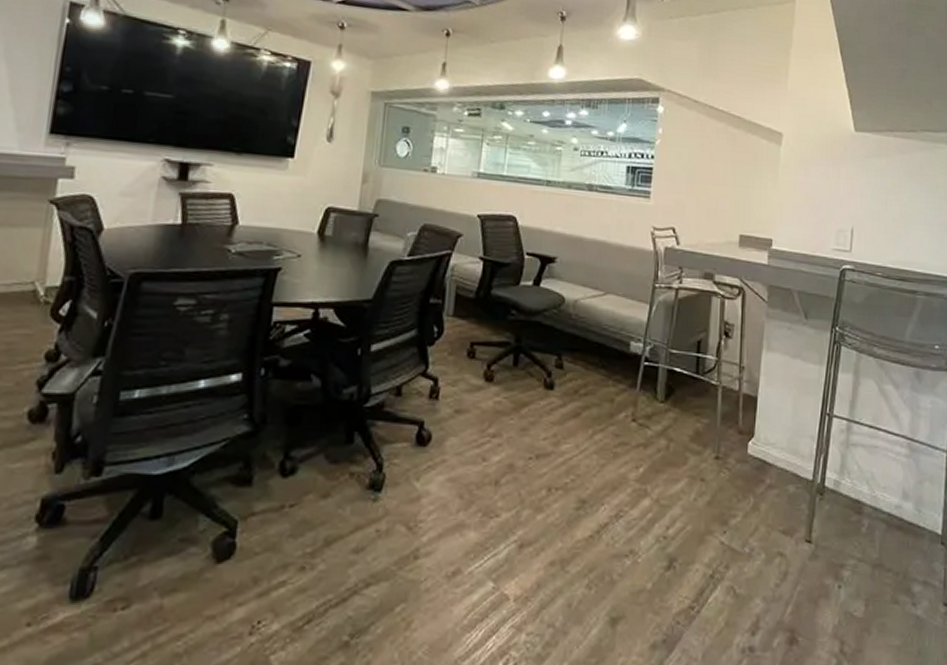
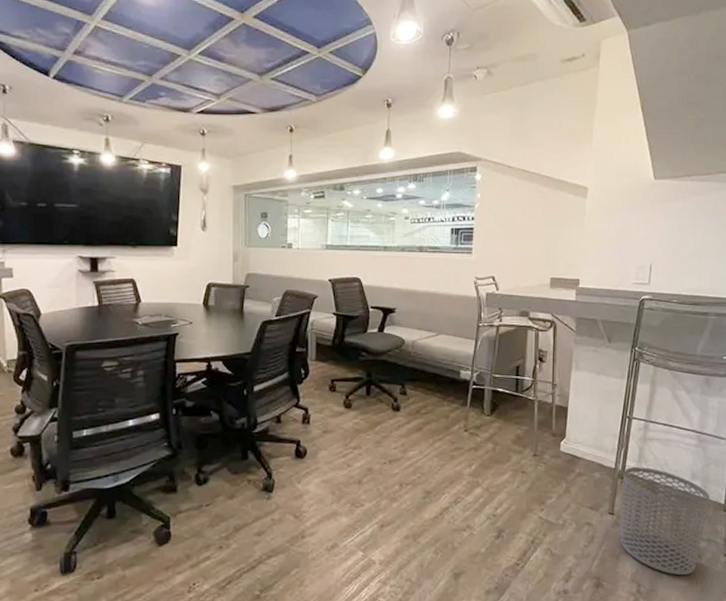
waste bin: none [819,480,925,631] -> present [620,467,710,576]

